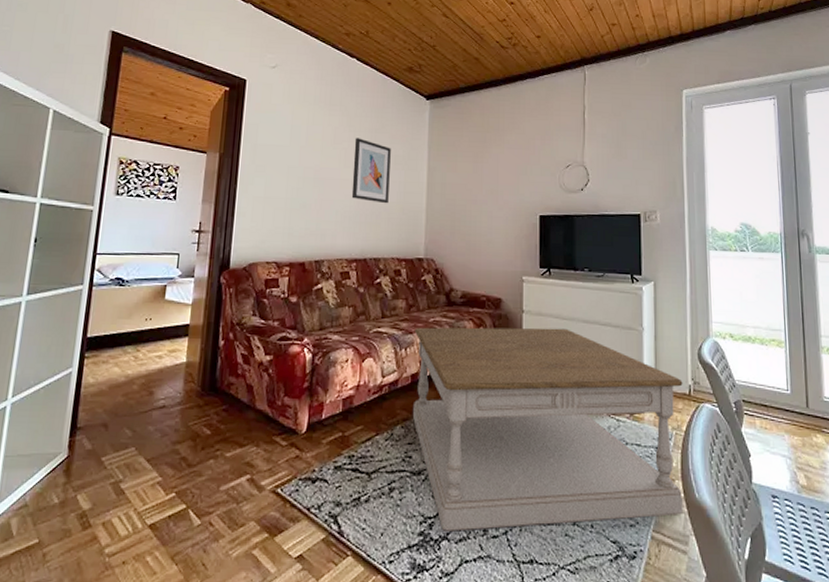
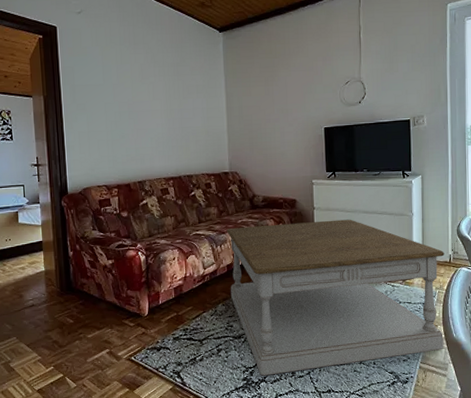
wall art: present [351,138,391,204] -> none [160,72,195,129]

